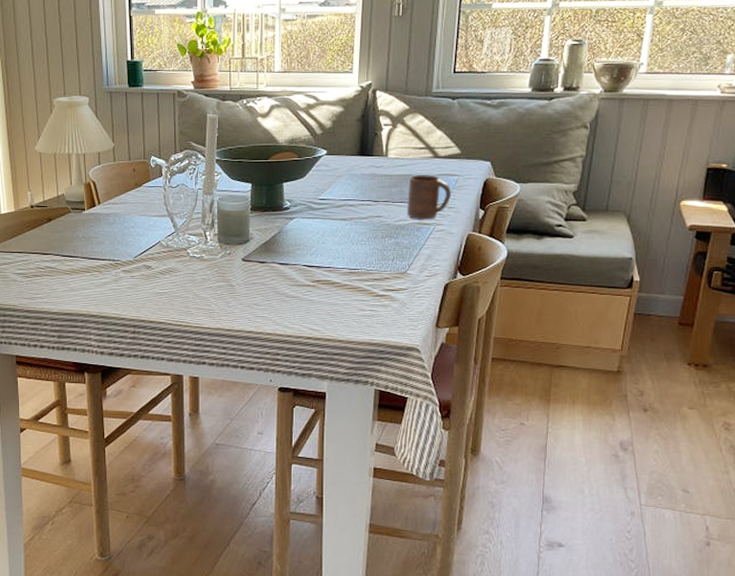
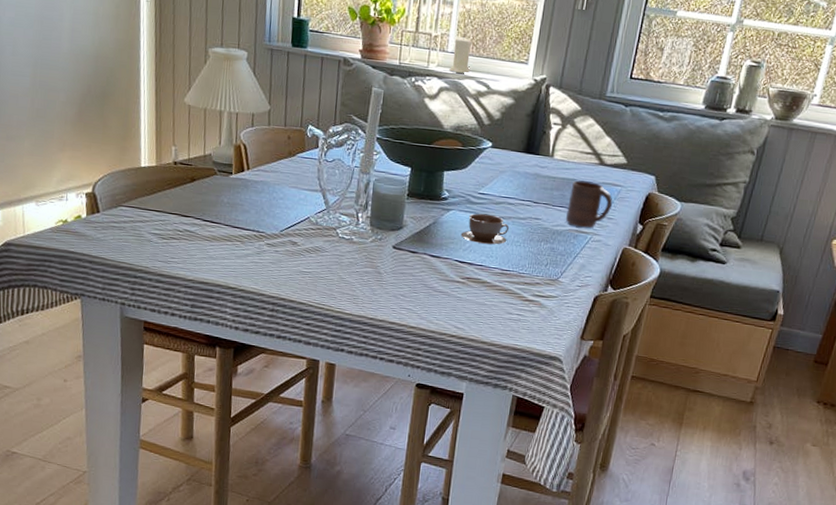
candle: none [278,54,298,90] -> present [449,35,472,74]
teacup: none [306,218,352,246] -> present [460,213,509,245]

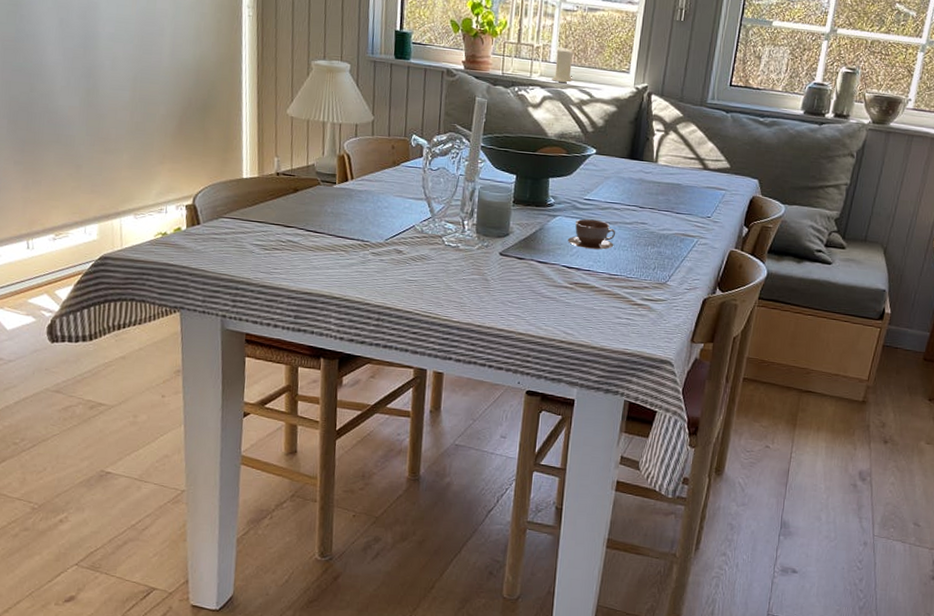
cup: present [565,180,613,228] -> none [671,185,718,231]

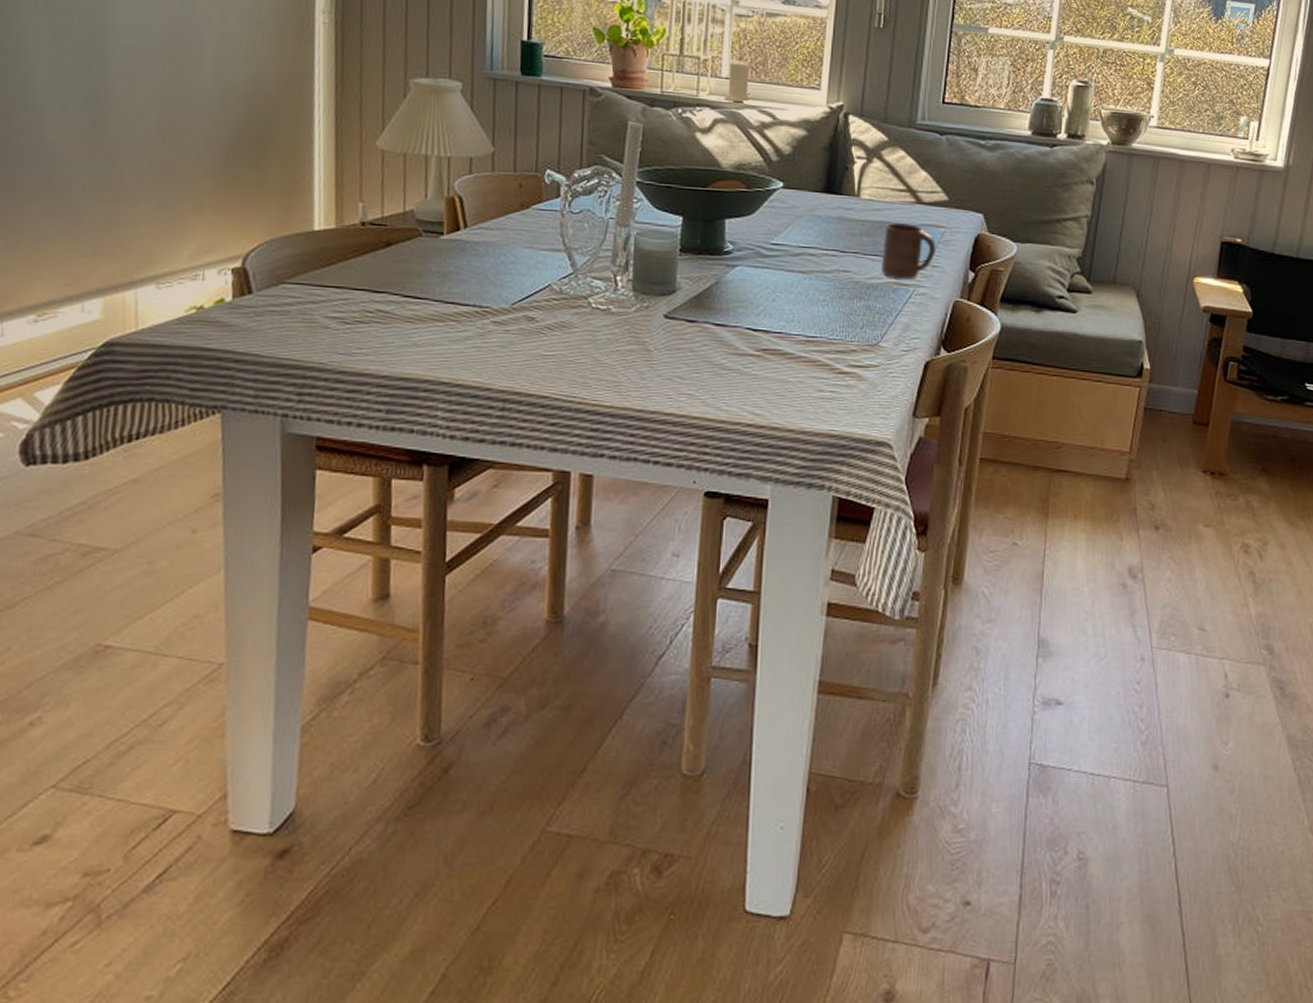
teacup: present [567,218,615,250] -> none [751,268,811,306]
cup: none [671,185,718,231] -> present [880,223,937,279]

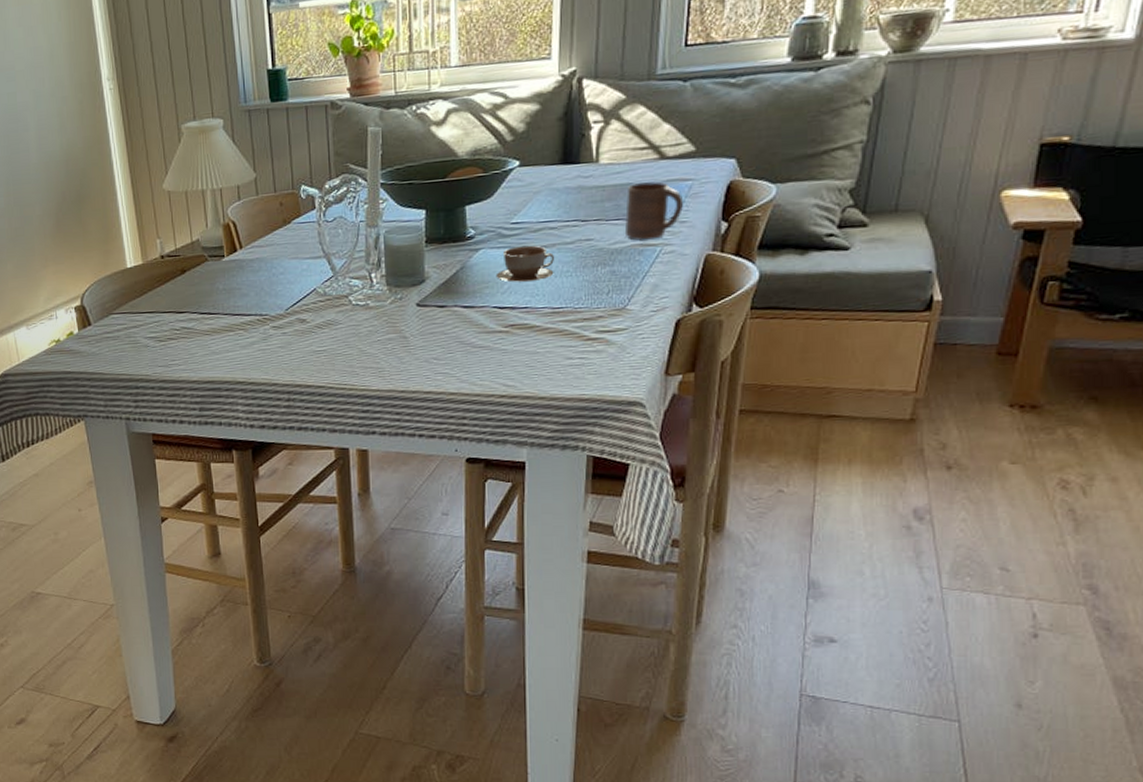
candle: present [724,58,751,102] -> none [455,43,481,89]
teacup: none [751,268,811,306] -> present [495,245,554,282]

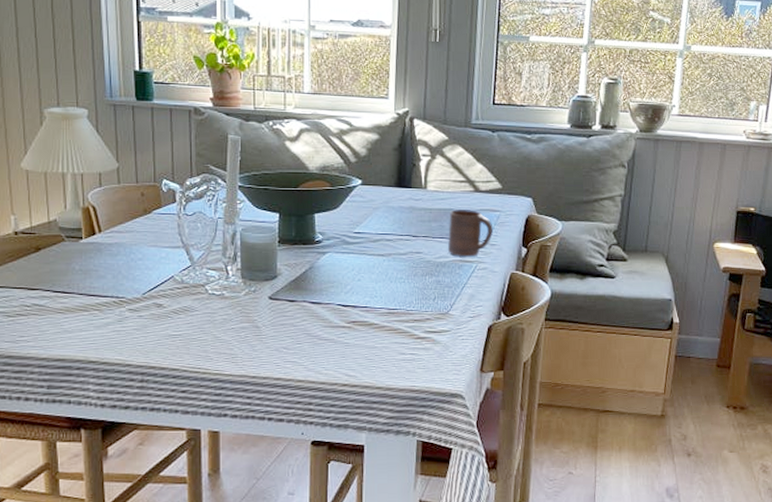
teacup: present [495,245,554,282] -> none [340,253,390,284]

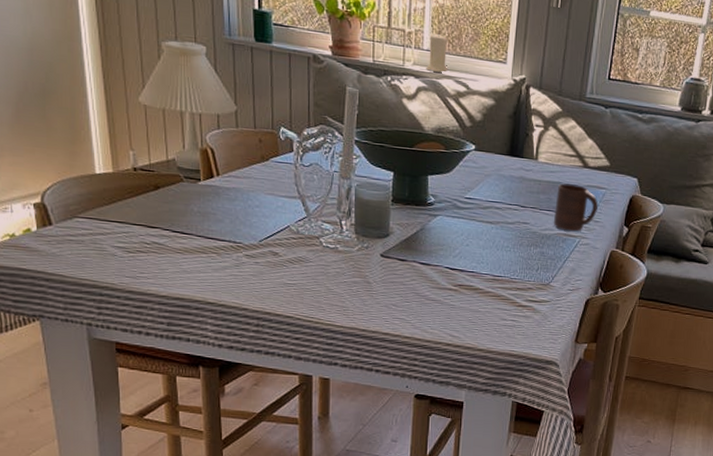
candle: none [308,75,330,113] -> present [426,32,448,73]

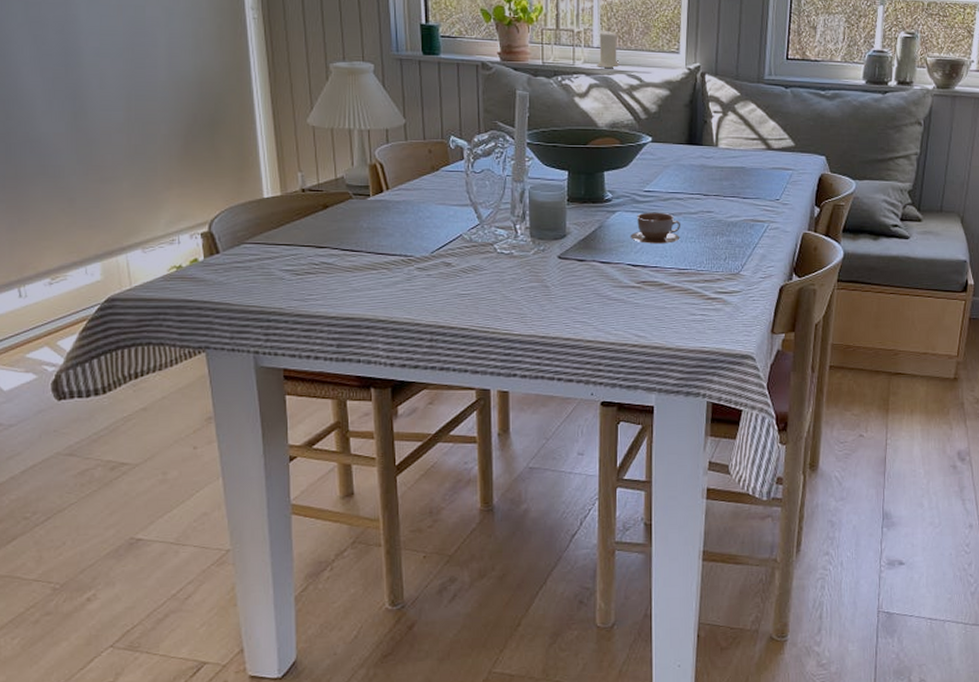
teacup: none [449,218,498,251] -> present [630,212,680,244]
cup: present [553,183,599,231] -> none [738,168,786,216]

